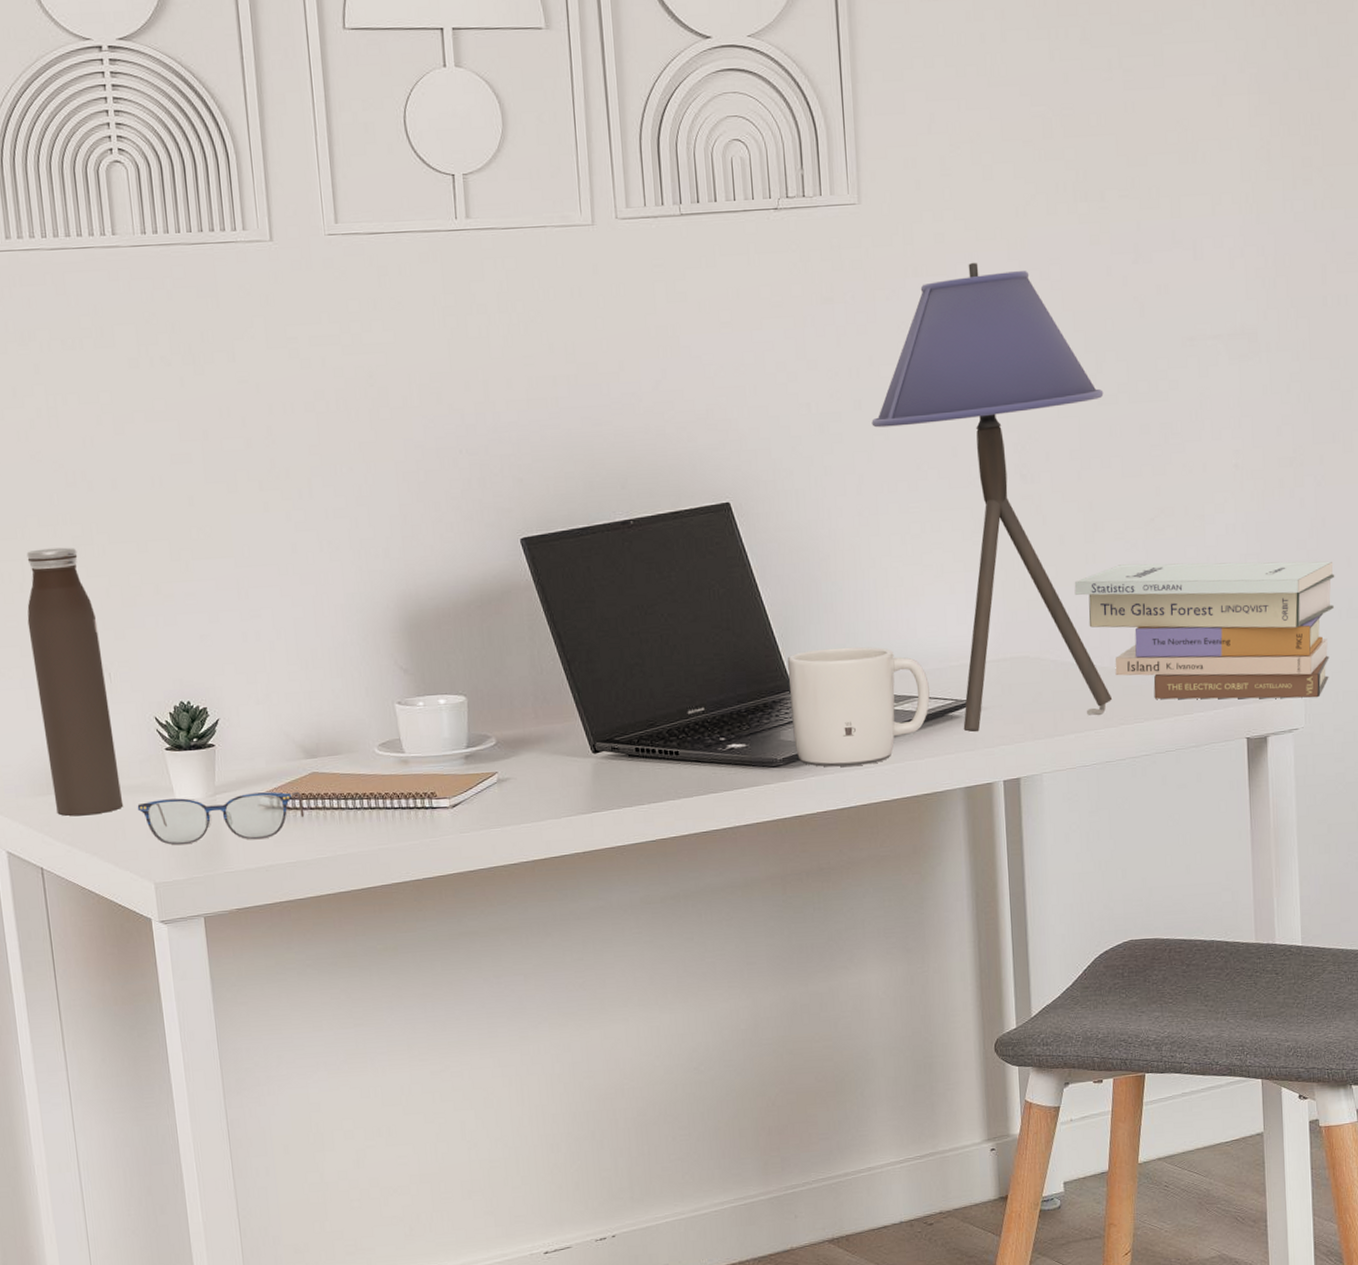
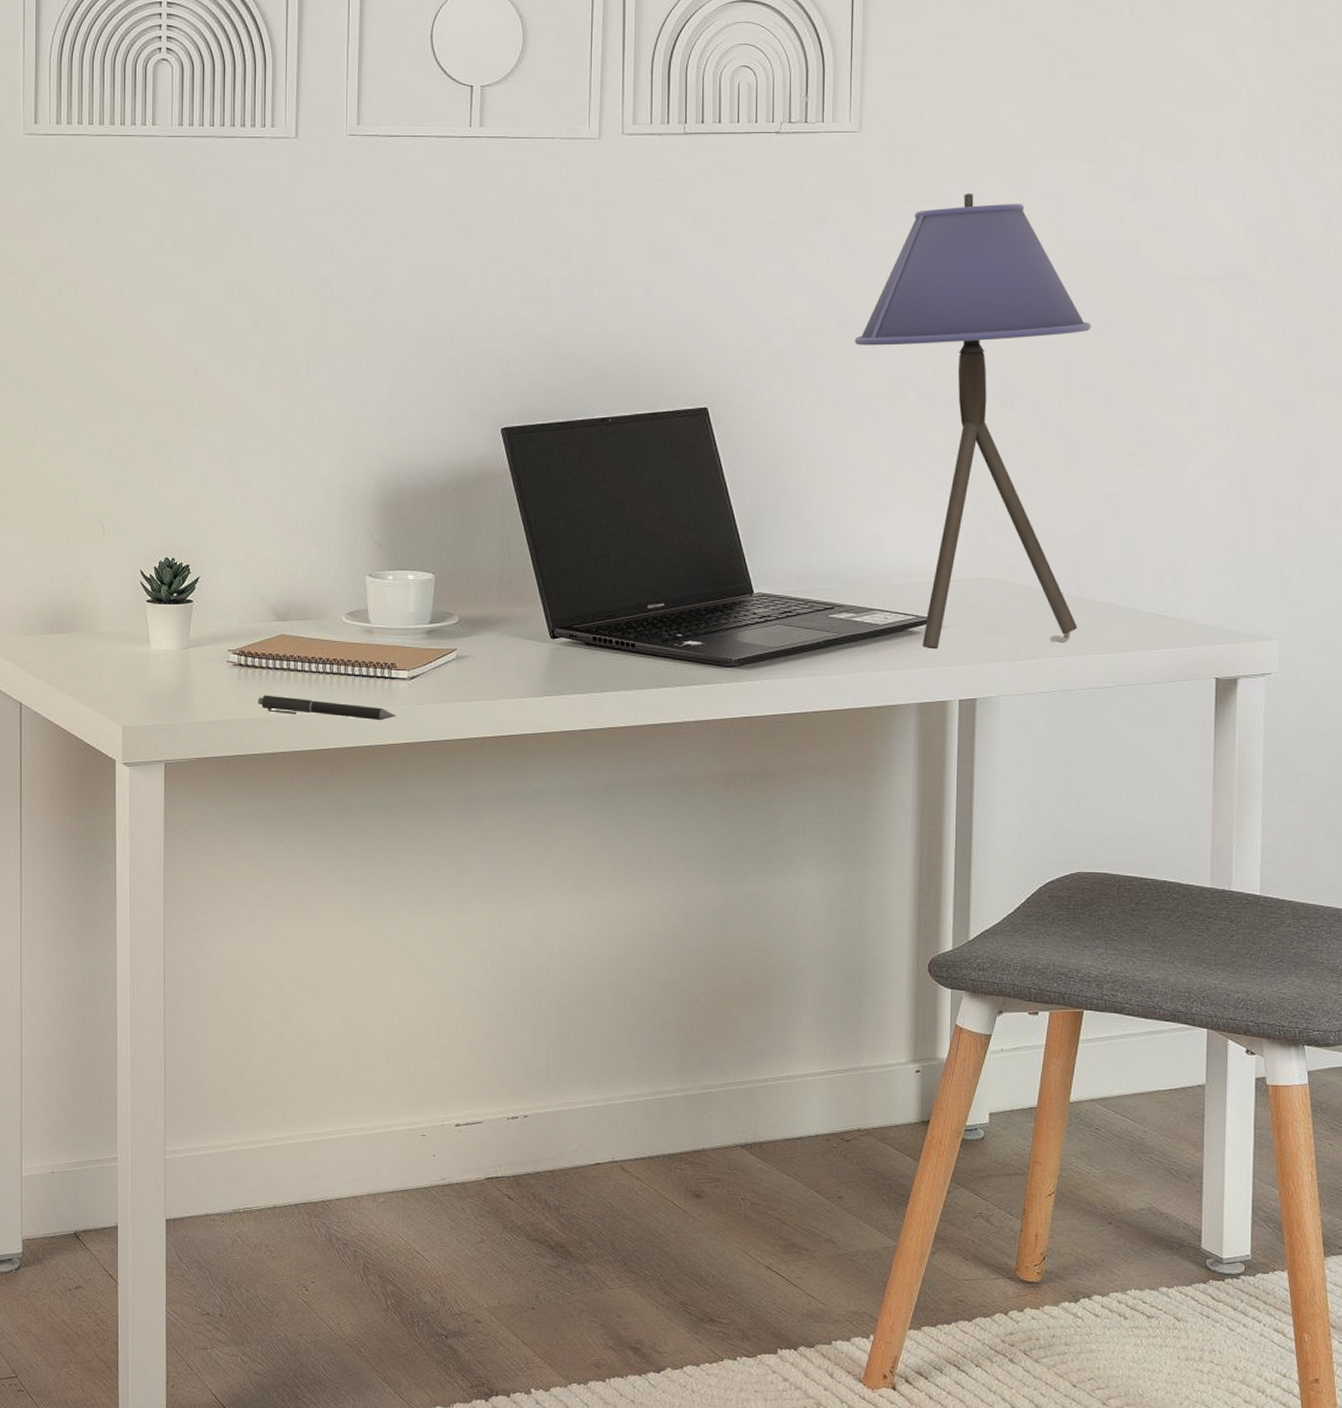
water bottle: present [26,547,124,816] -> none [35,406,102,657]
glasses: present [137,791,305,846] -> none [114,648,269,694]
pen: none [295,836,441,855] -> present [258,695,396,721]
mug: present [787,646,930,767] -> none [750,555,891,672]
books: present [1074,561,1335,700] -> none [1047,495,1321,644]

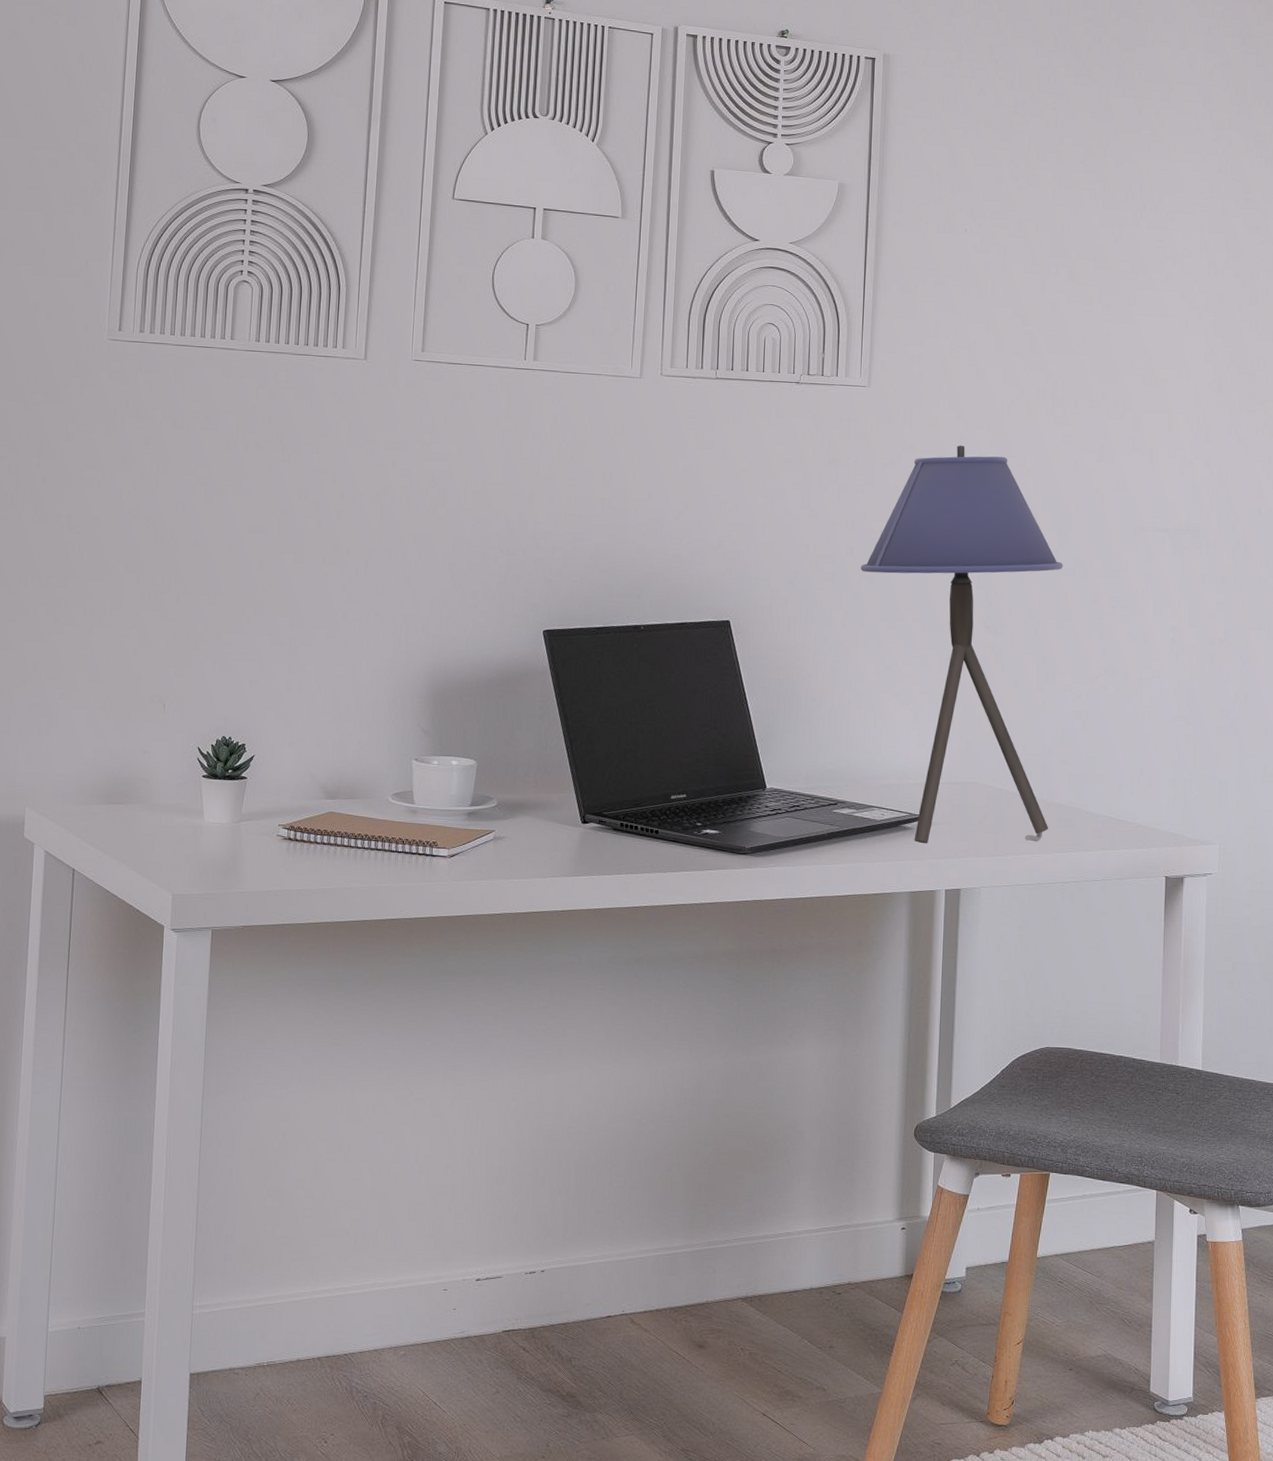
pen: present [258,695,396,721] -> none [305,868,435,895]

